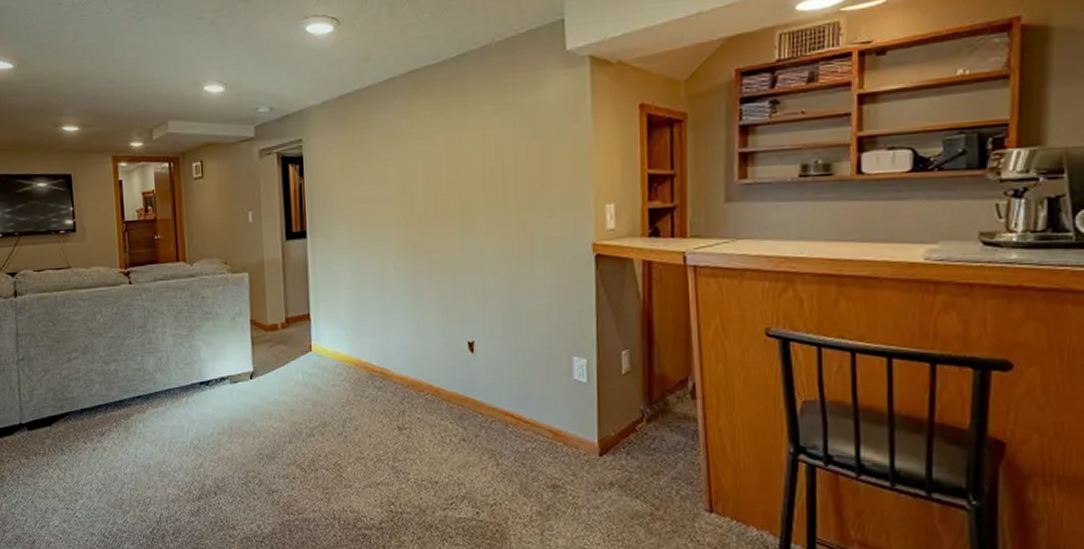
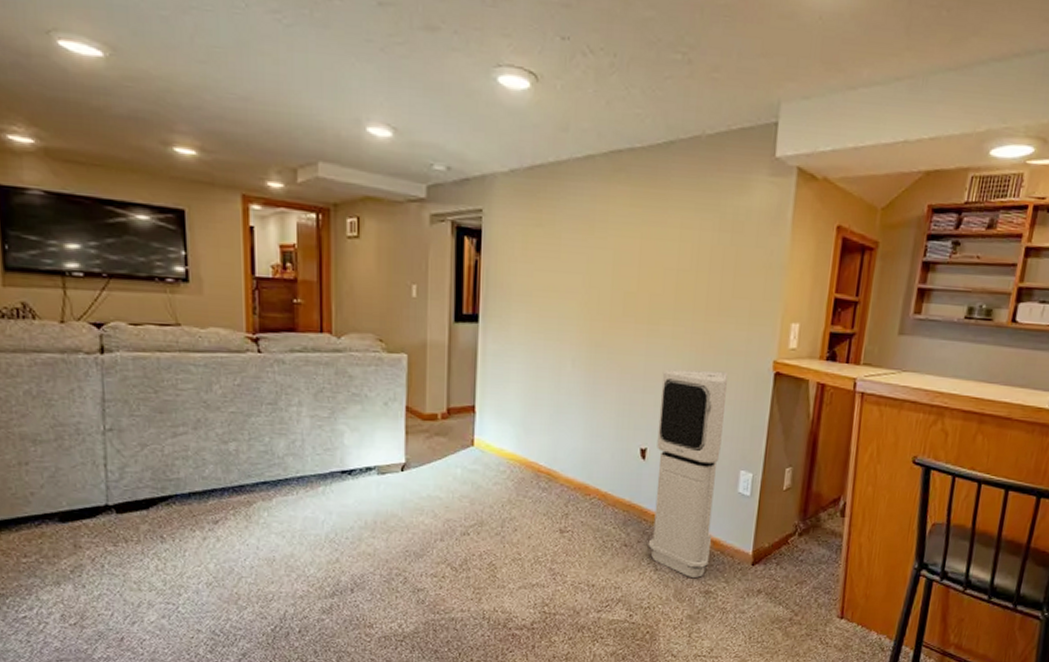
air purifier: none [481,259,552,472] -> present [648,369,729,579]

